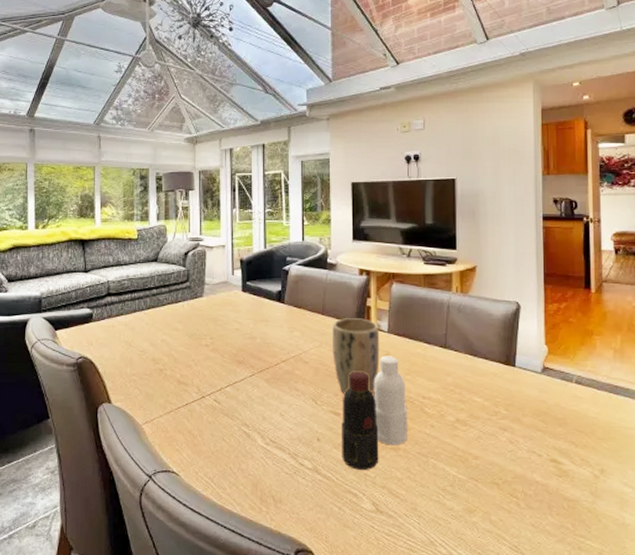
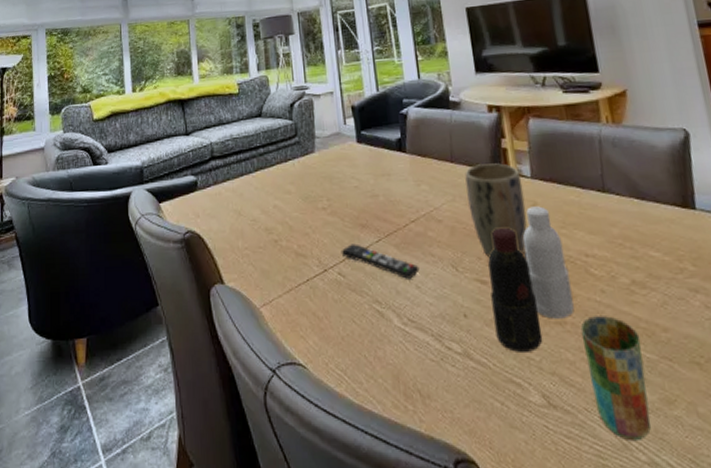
remote control: none [218,376,285,409] -> present [341,243,420,281]
cup: none [410,445,456,540] -> present [580,316,651,442]

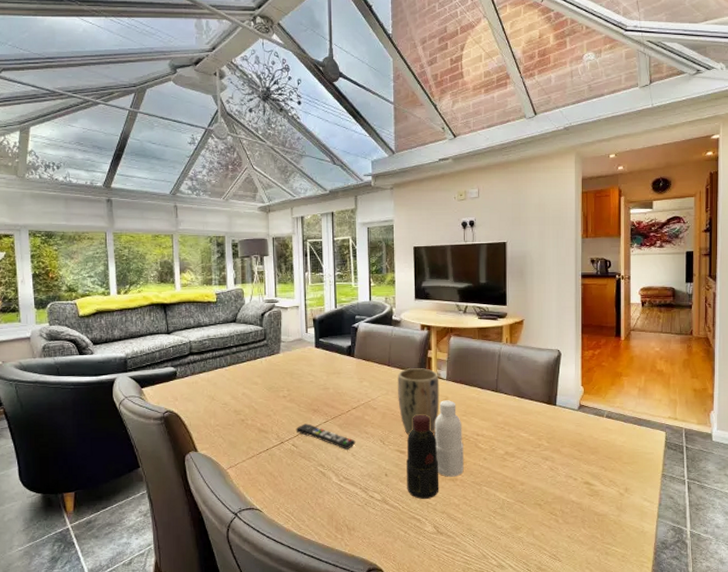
cup: present [580,316,651,442] -> none [466,475,505,553]

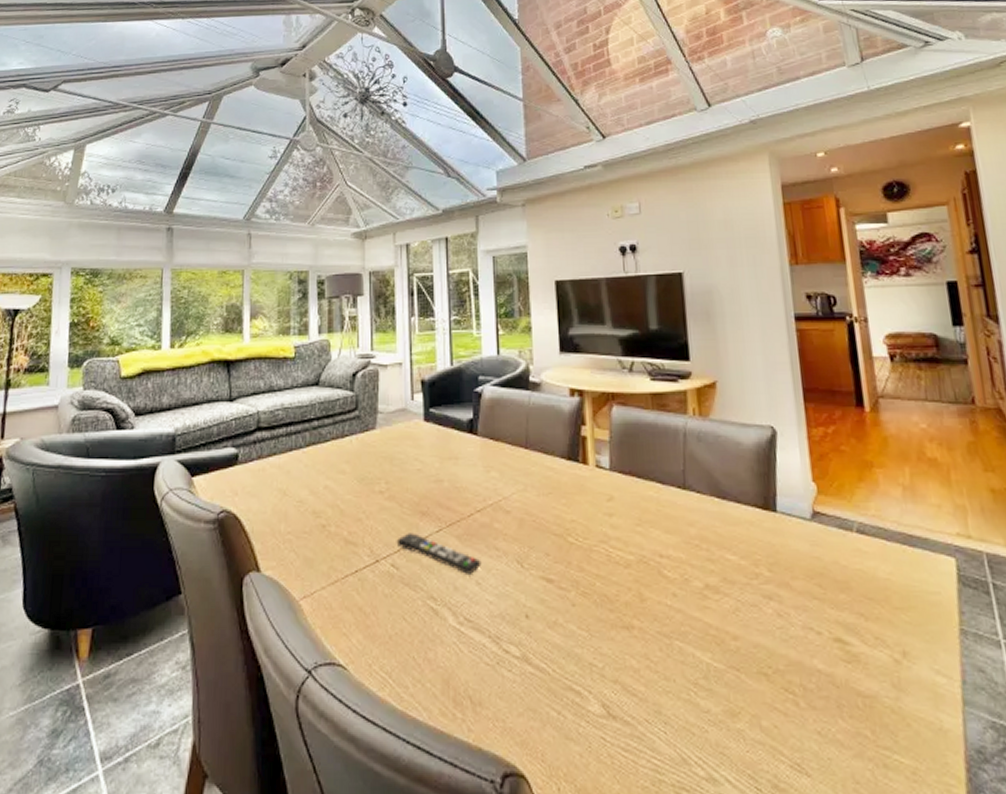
plant pot: present [398,368,440,436] -> none [539,452,602,555]
bottle: present [407,400,464,499] -> none [556,501,643,658]

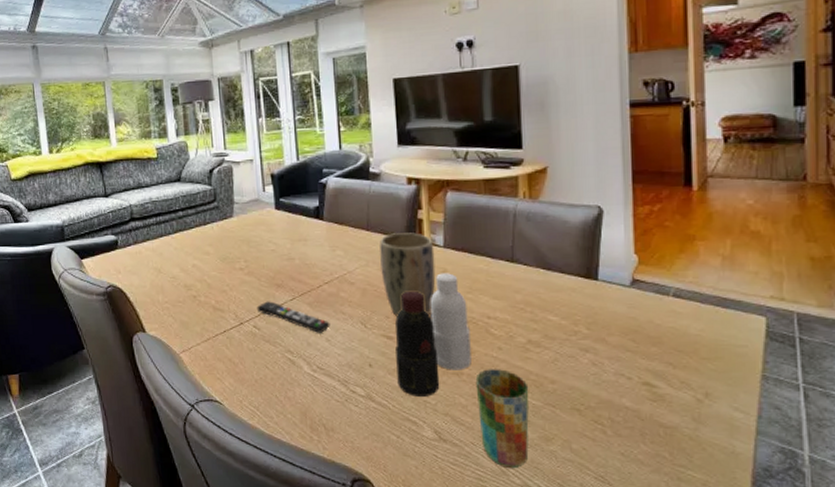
plant pot: none [539,452,602,555] -> present [379,233,436,317]
bottle: none [556,501,643,658] -> present [395,273,472,397]
cup: none [648,621,713,756] -> present [475,369,529,469]

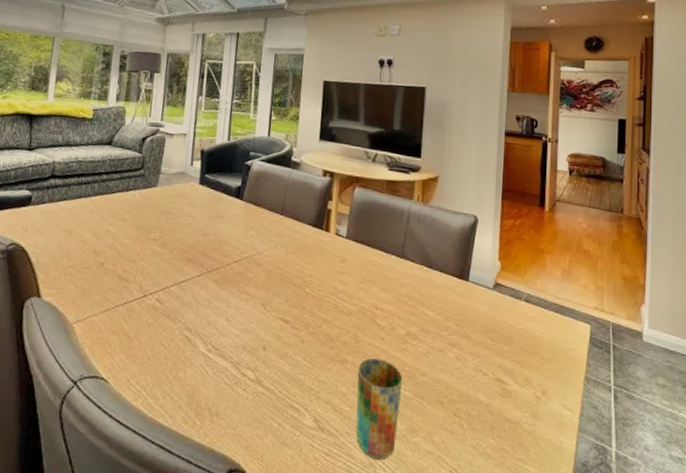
remote control: present [256,301,330,334] -> none [163,275,233,313]
plant pot: present [379,233,436,317] -> none [287,220,338,302]
bottle: present [395,273,472,397] -> none [287,262,360,383]

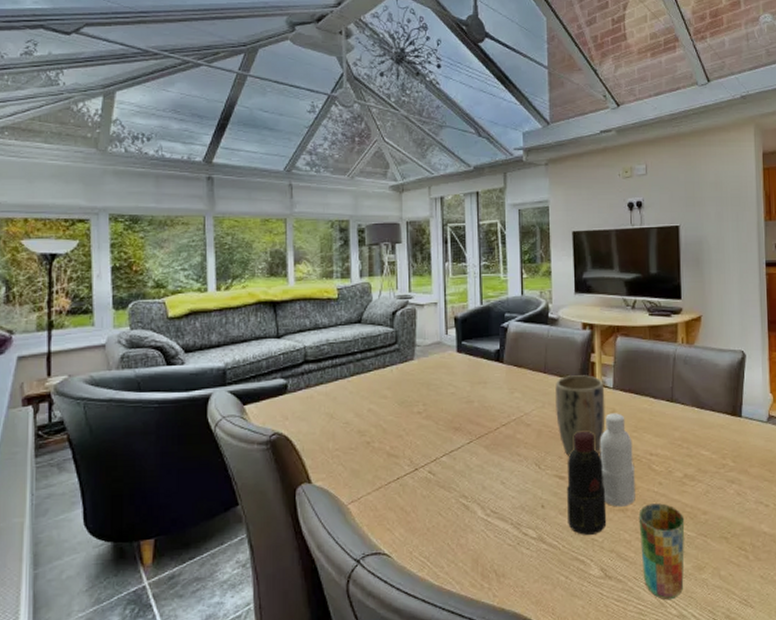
plant pot: none [287,220,338,302] -> present [555,375,605,457]
bottle: none [287,262,360,383] -> present [567,413,635,535]

